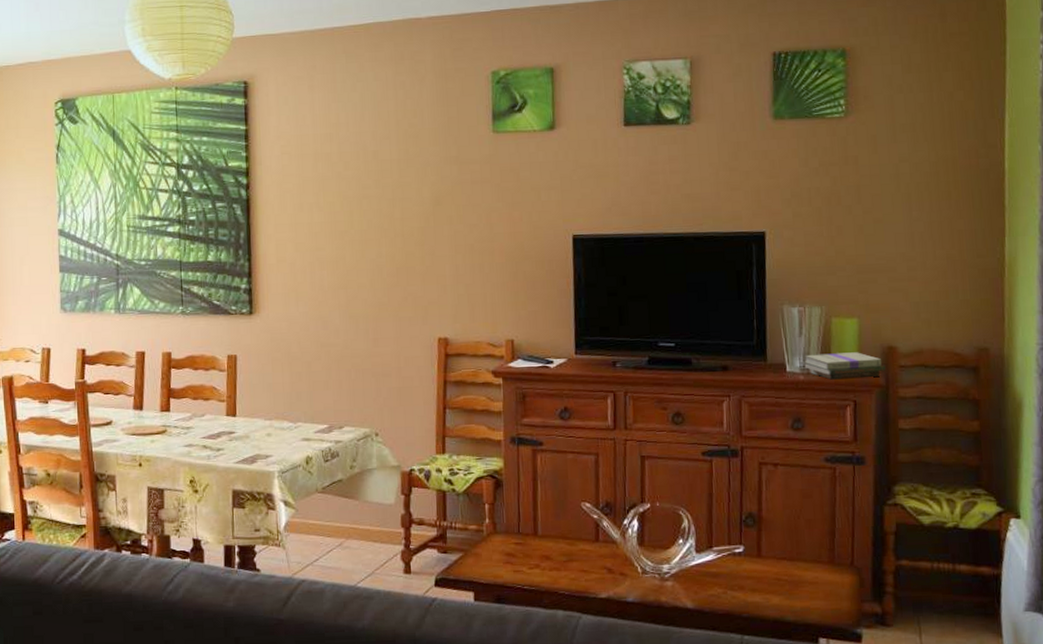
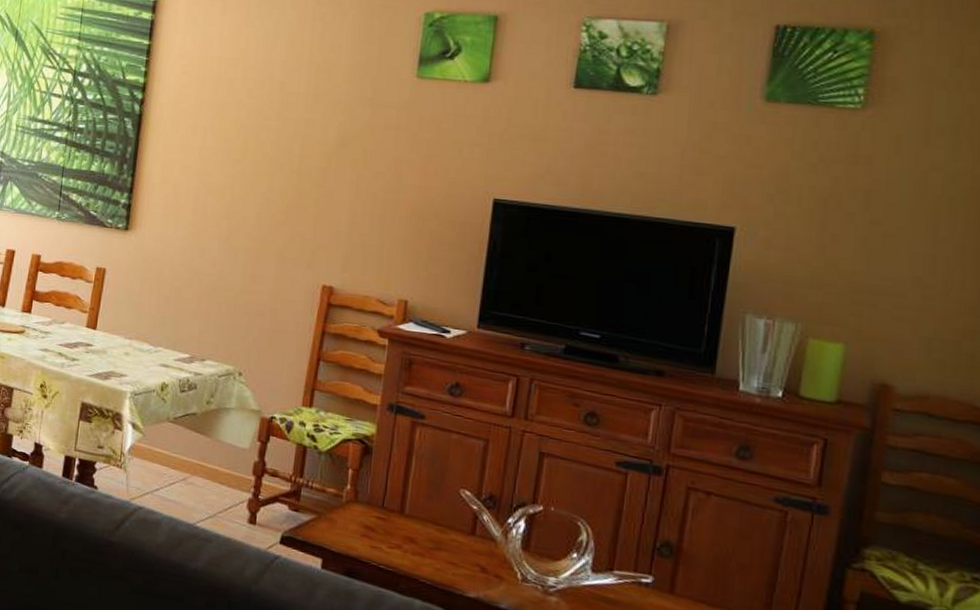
books: present [804,352,886,381] -> none [763,375,873,418]

